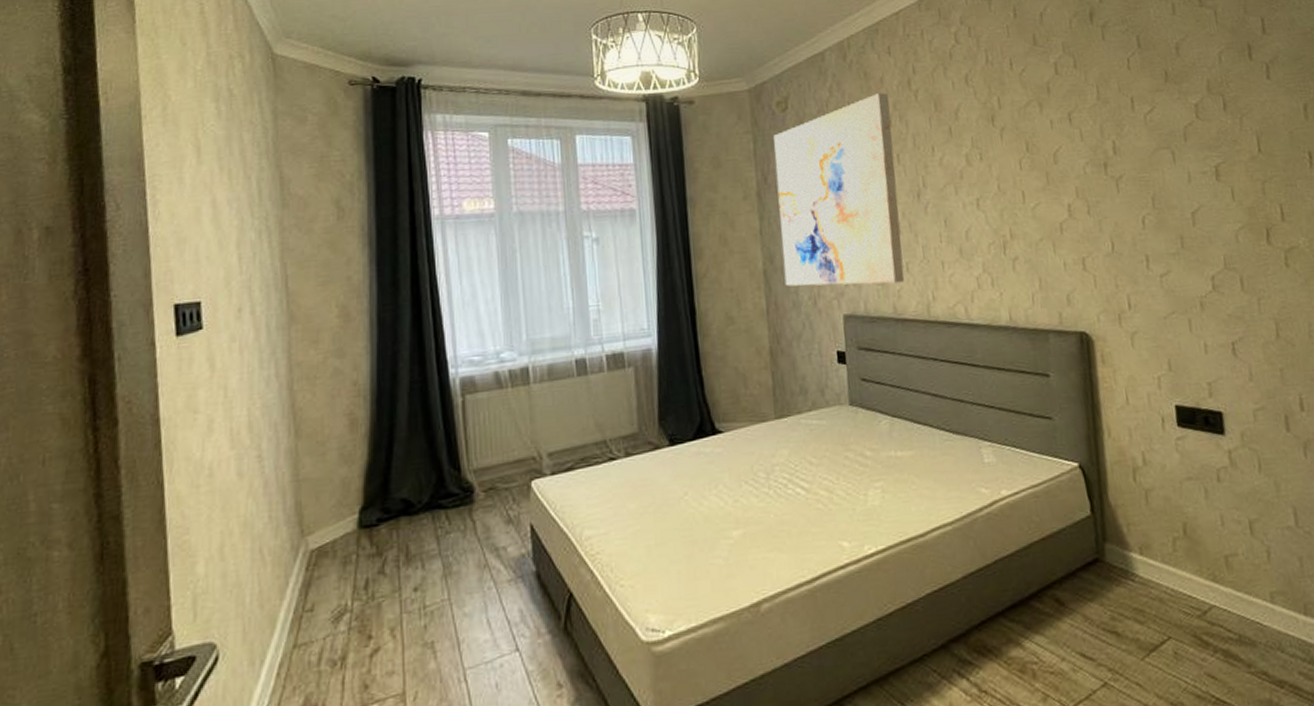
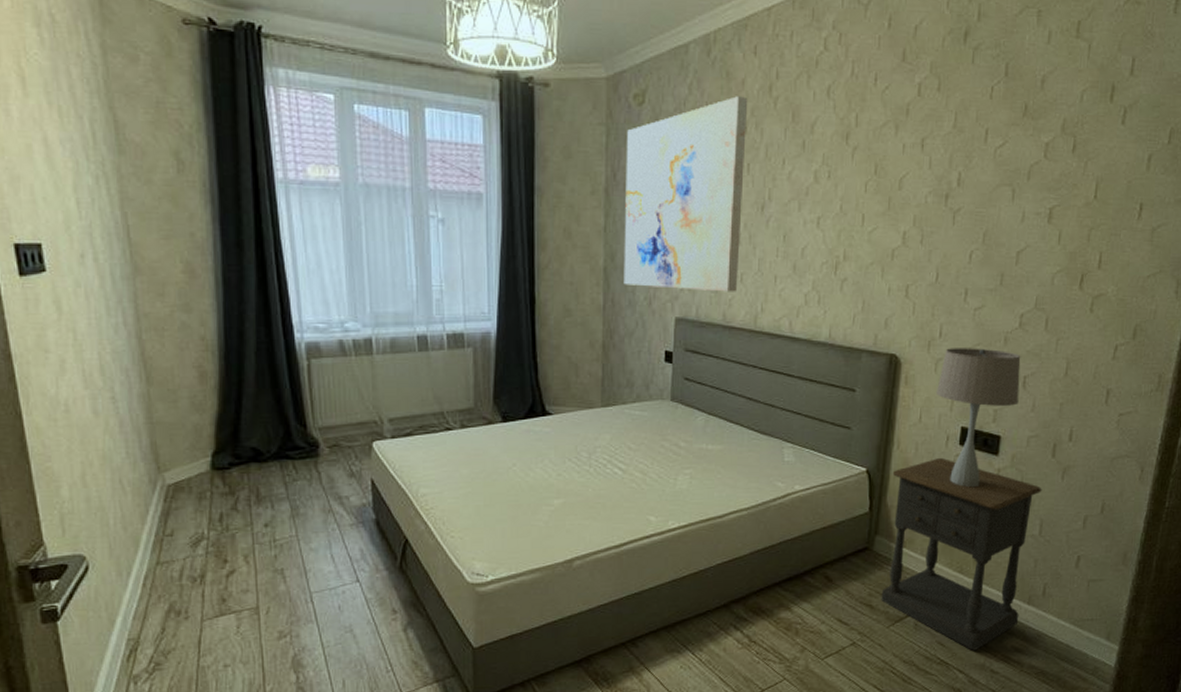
nightstand: none [1109,442,1299,682] -> present [881,457,1042,651]
table lamp: none [1138,316,1233,476] -> present [936,348,1021,488]

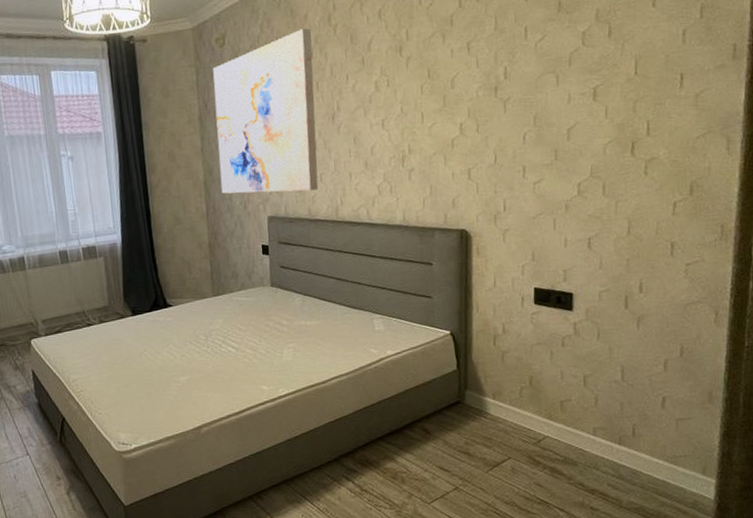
nightstand: present [881,457,1042,651] -> none [474,316,619,490]
table lamp: present [936,348,1021,488] -> none [507,216,586,342]

